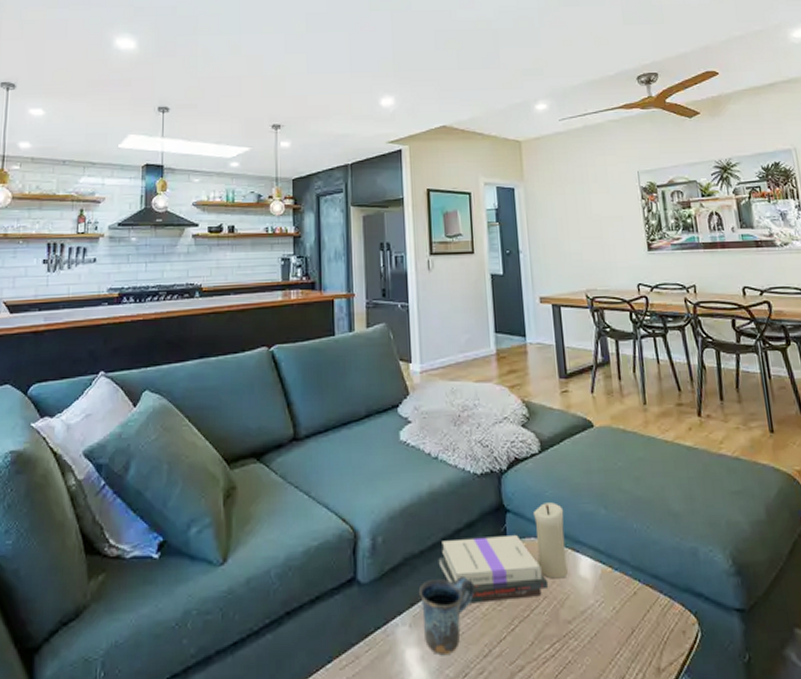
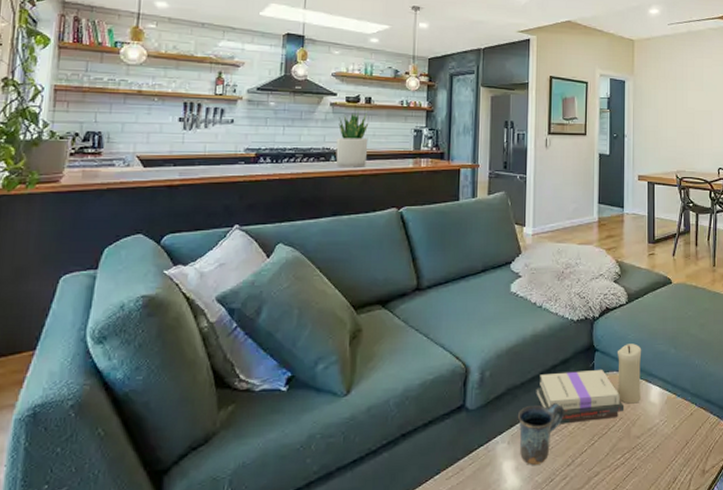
planter: none [200,242,233,304] -> present [335,111,369,167]

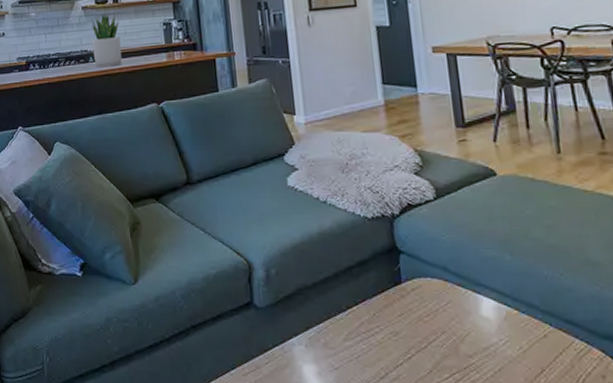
mug: present [517,403,565,465] -> none [312,308,370,373]
books: present [536,370,625,424] -> none [331,274,447,333]
candle: present [616,343,642,404] -> none [428,246,468,317]

